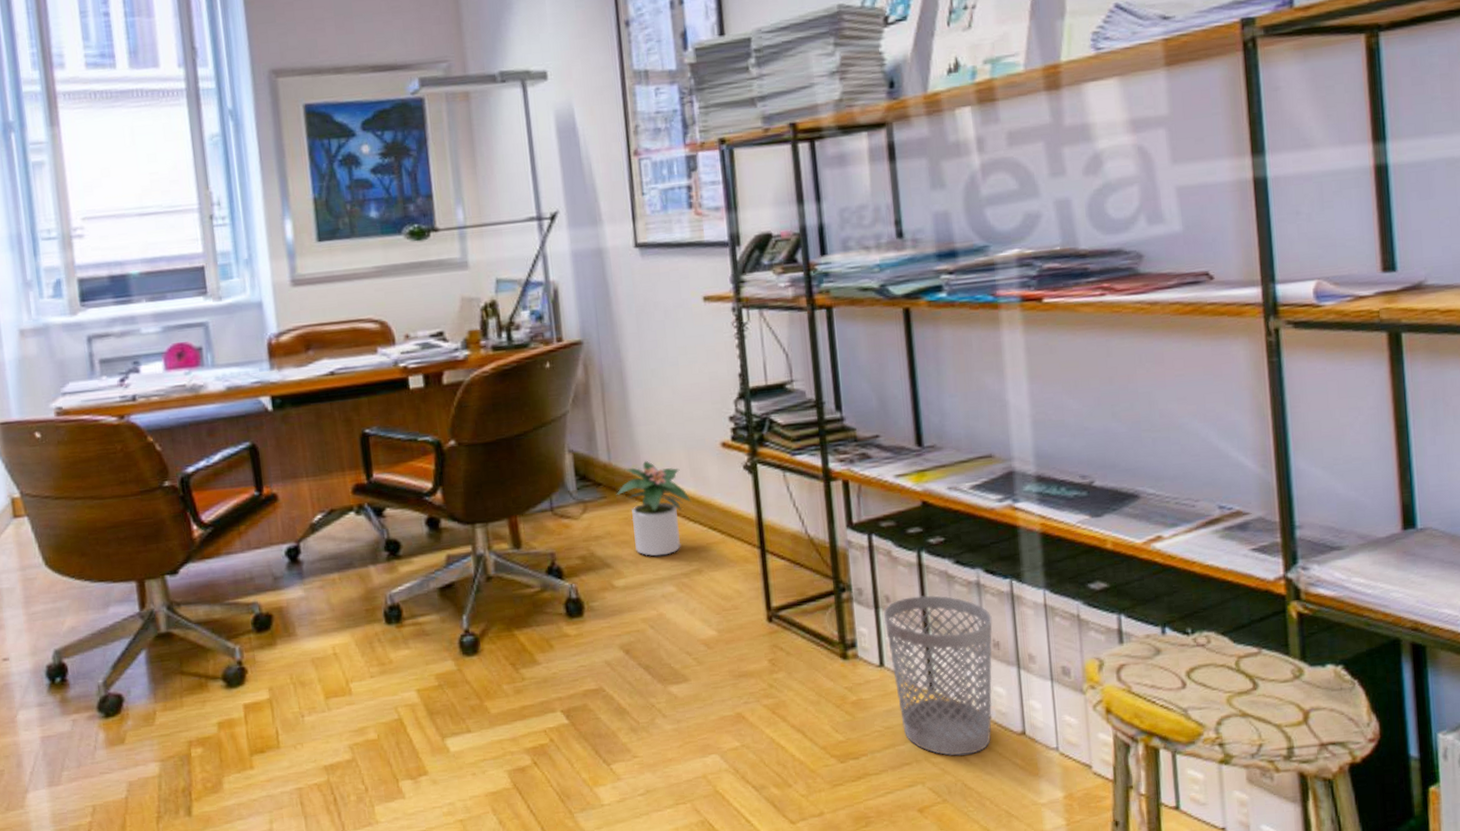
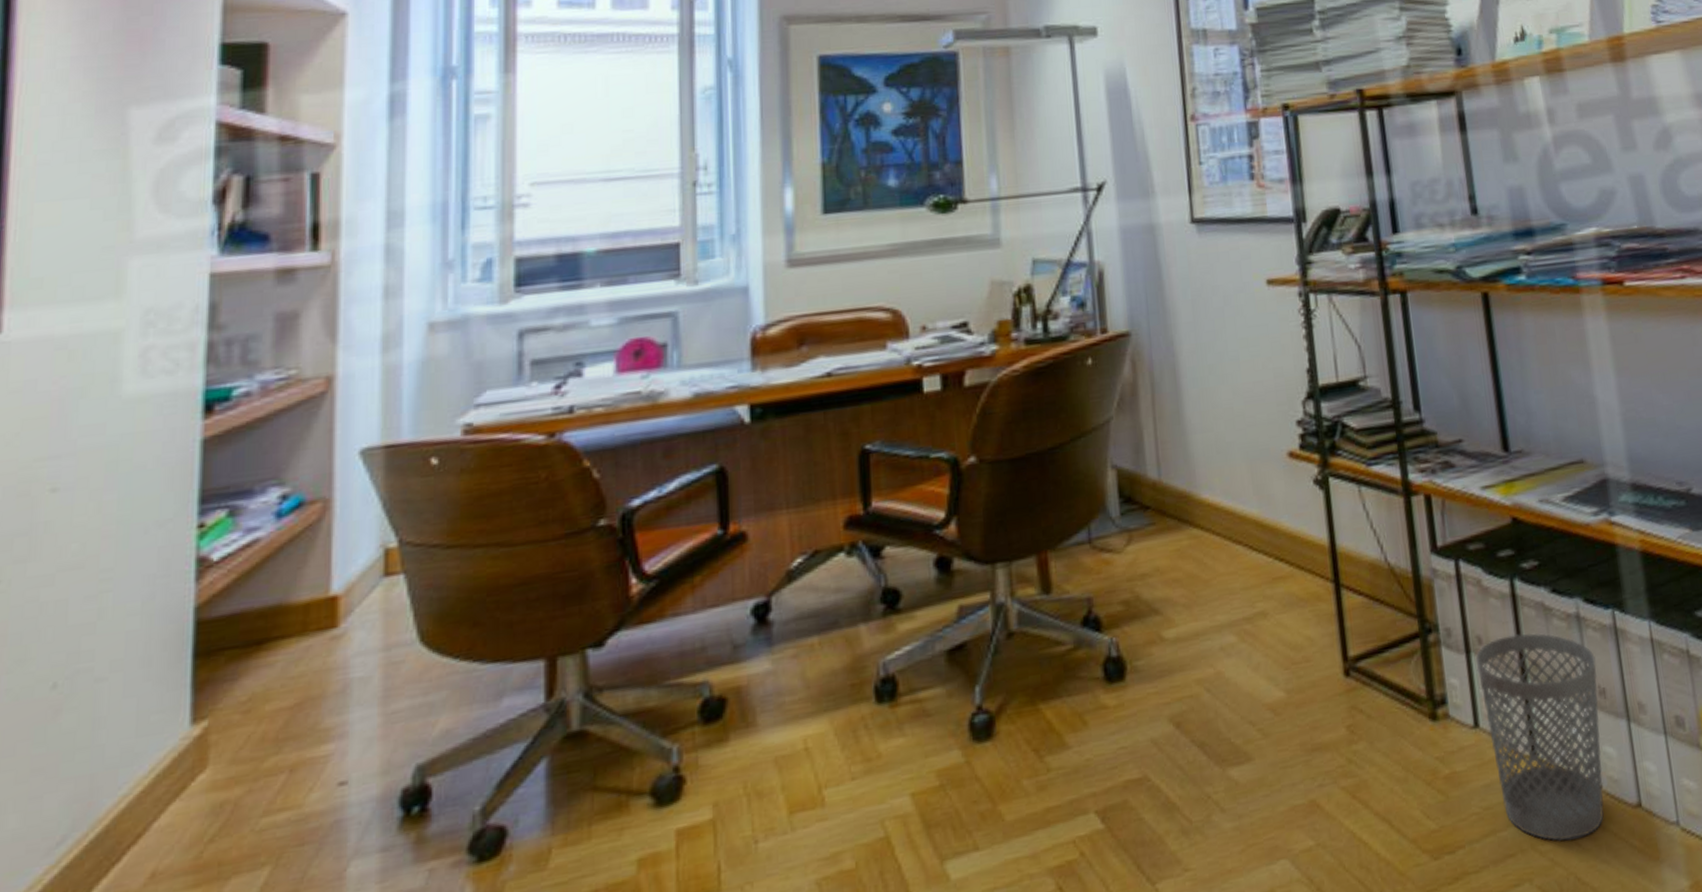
potted plant: present [616,460,691,557] -> none [1166,476,1255,598]

